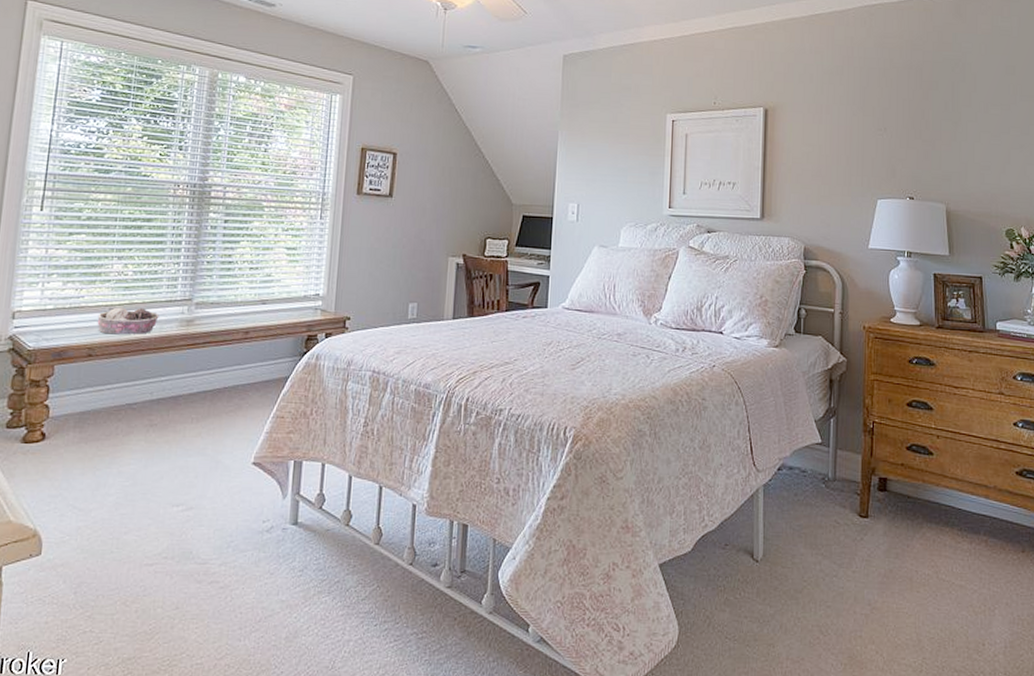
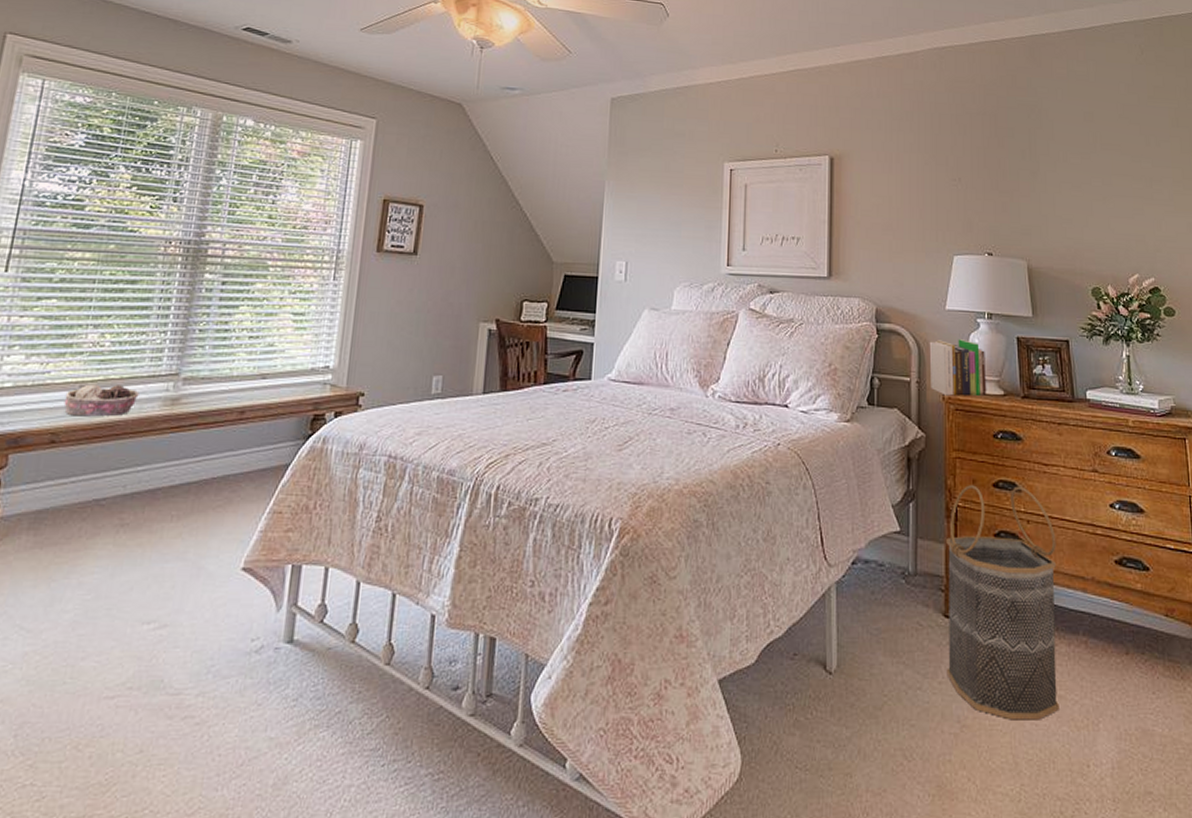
books: none [852,275,904,327] -> present [929,339,986,397]
basket: none [860,404,963,605] -> present [946,485,1059,720]

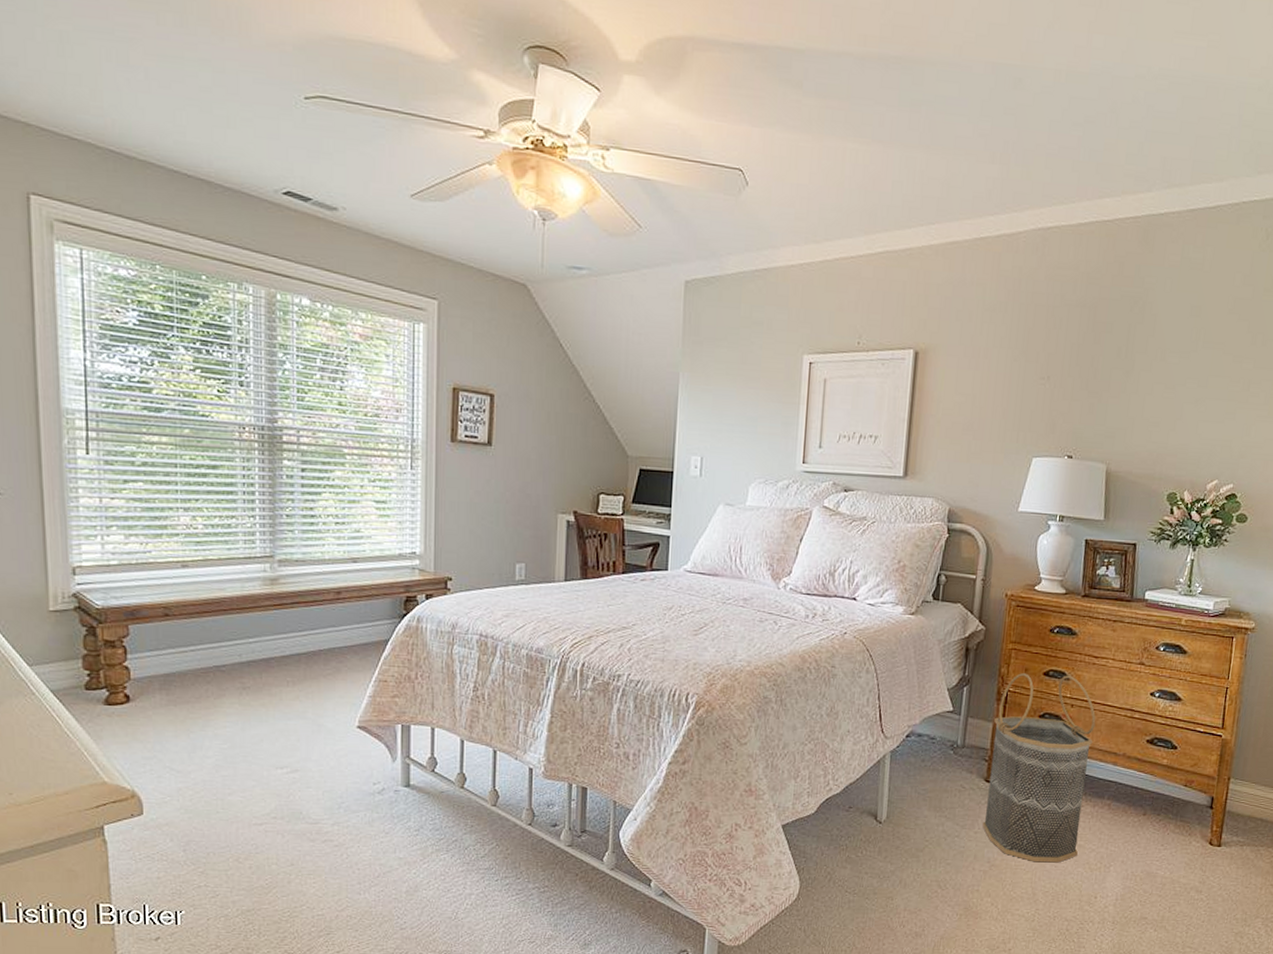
decorative basket: present [64,384,139,417] -> none [169,563,239,594]
books: present [929,339,986,397] -> none [995,540,1052,595]

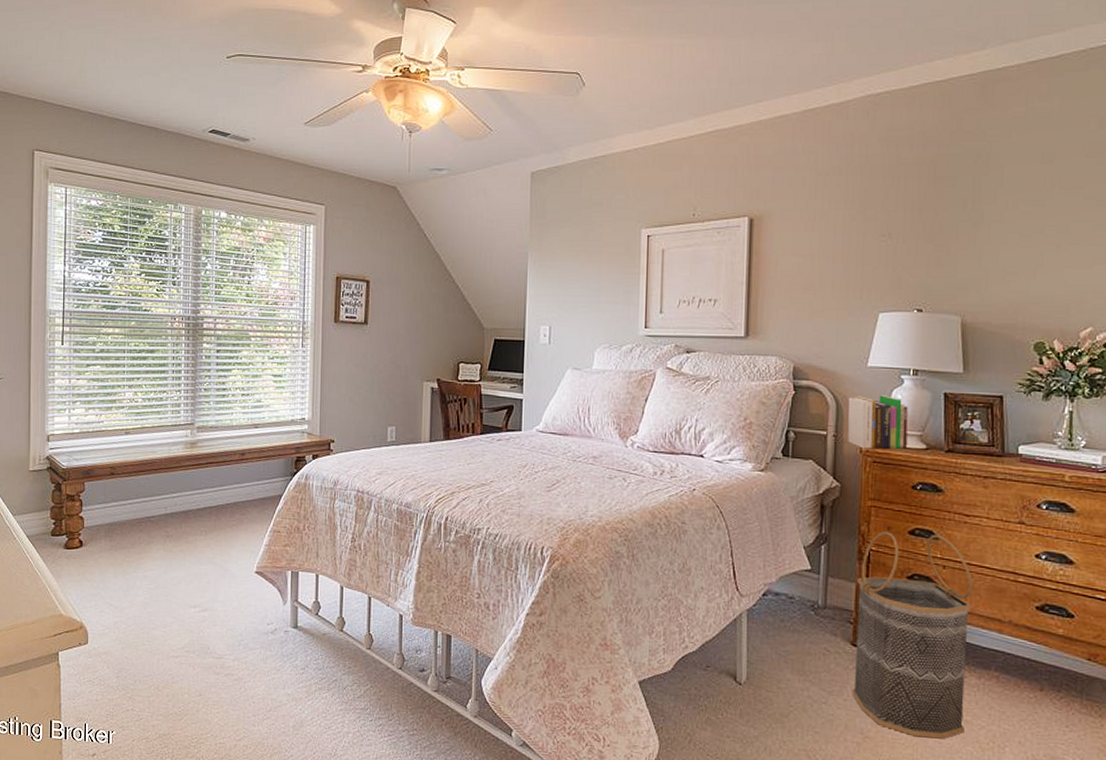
books: none [995,540,1052,595] -> present [847,395,908,450]

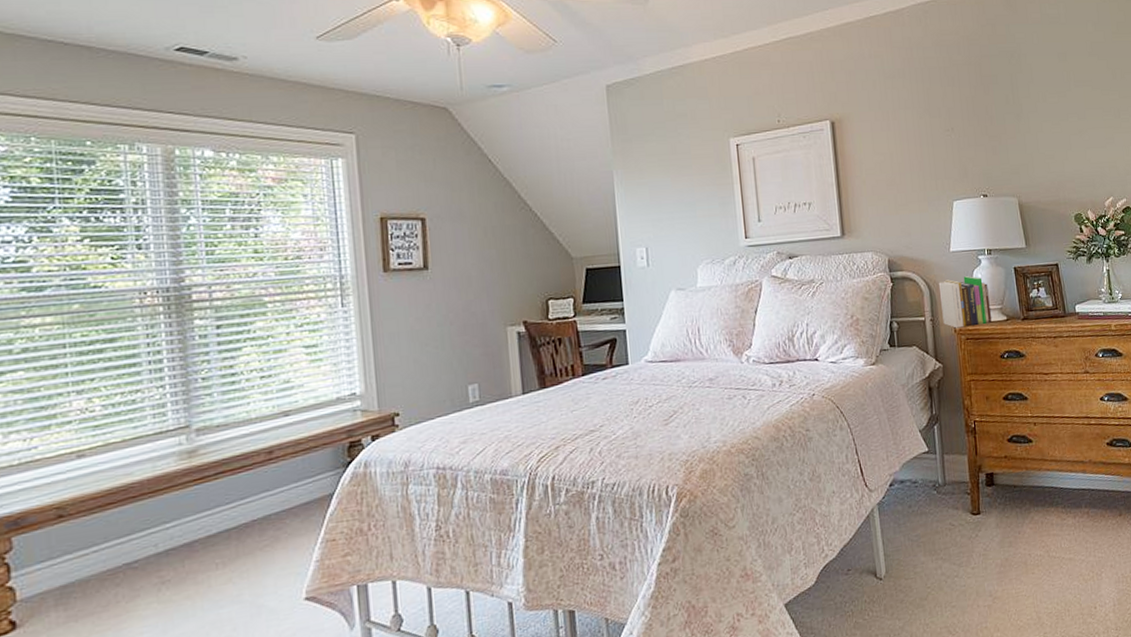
basket: present [852,531,973,739] -> none [968,395,1070,586]

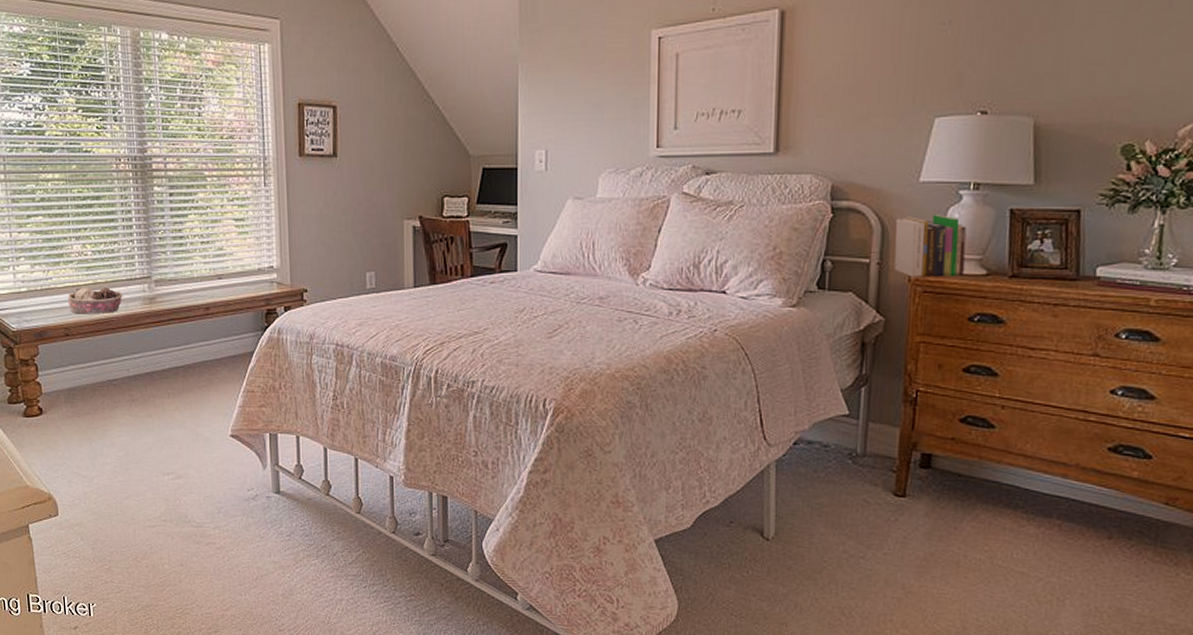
decorative basket: none [62,447,149,488] -> present [67,287,123,314]

